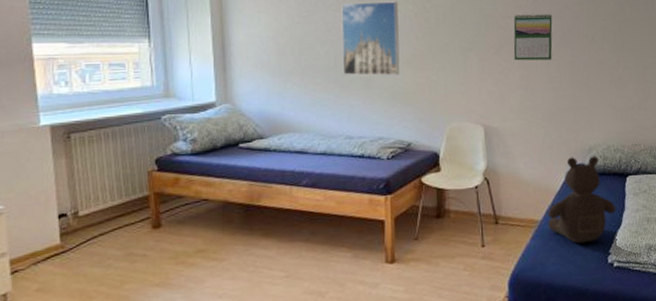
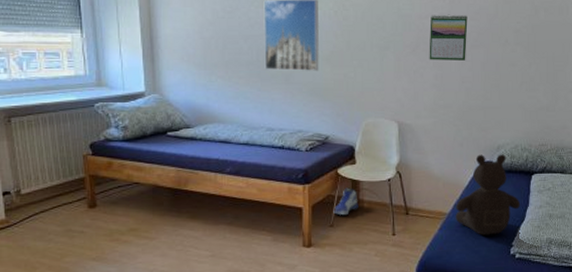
sneaker: none [417,197,445,227] -> present [333,187,359,216]

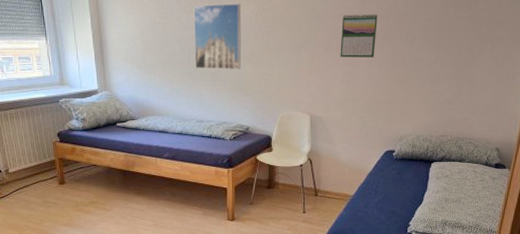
sneaker: present [333,187,359,216] -> none [253,172,274,195]
teddy bear: present [455,154,521,235] -> none [359,144,419,215]

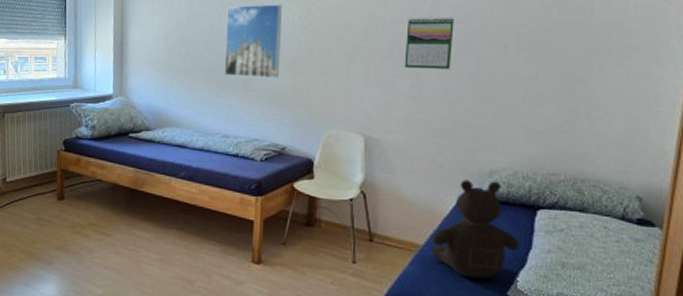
teddy bear: none [359,144,419,215] -> present [431,179,520,279]

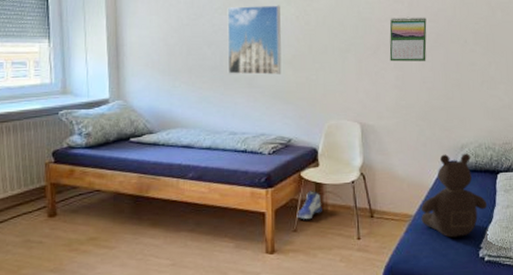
sneaker: none [286,204,315,235] -> present [296,191,322,220]

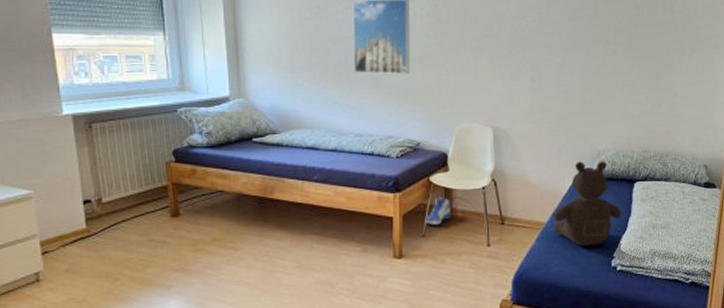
calendar: present [389,16,427,62] -> none [525,14,566,63]

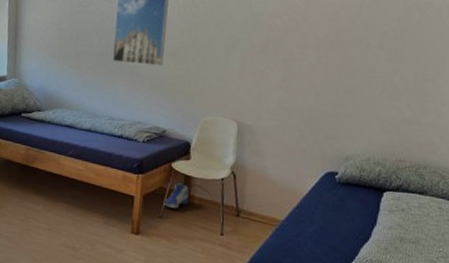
teddy bear: present [553,161,623,247] -> none [289,164,367,251]

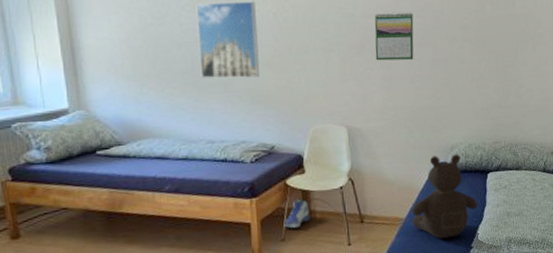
calendar: none [277,13,326,63] -> present [374,12,414,61]
teddy bear: none [289,164,367,251] -> present [412,154,478,239]

